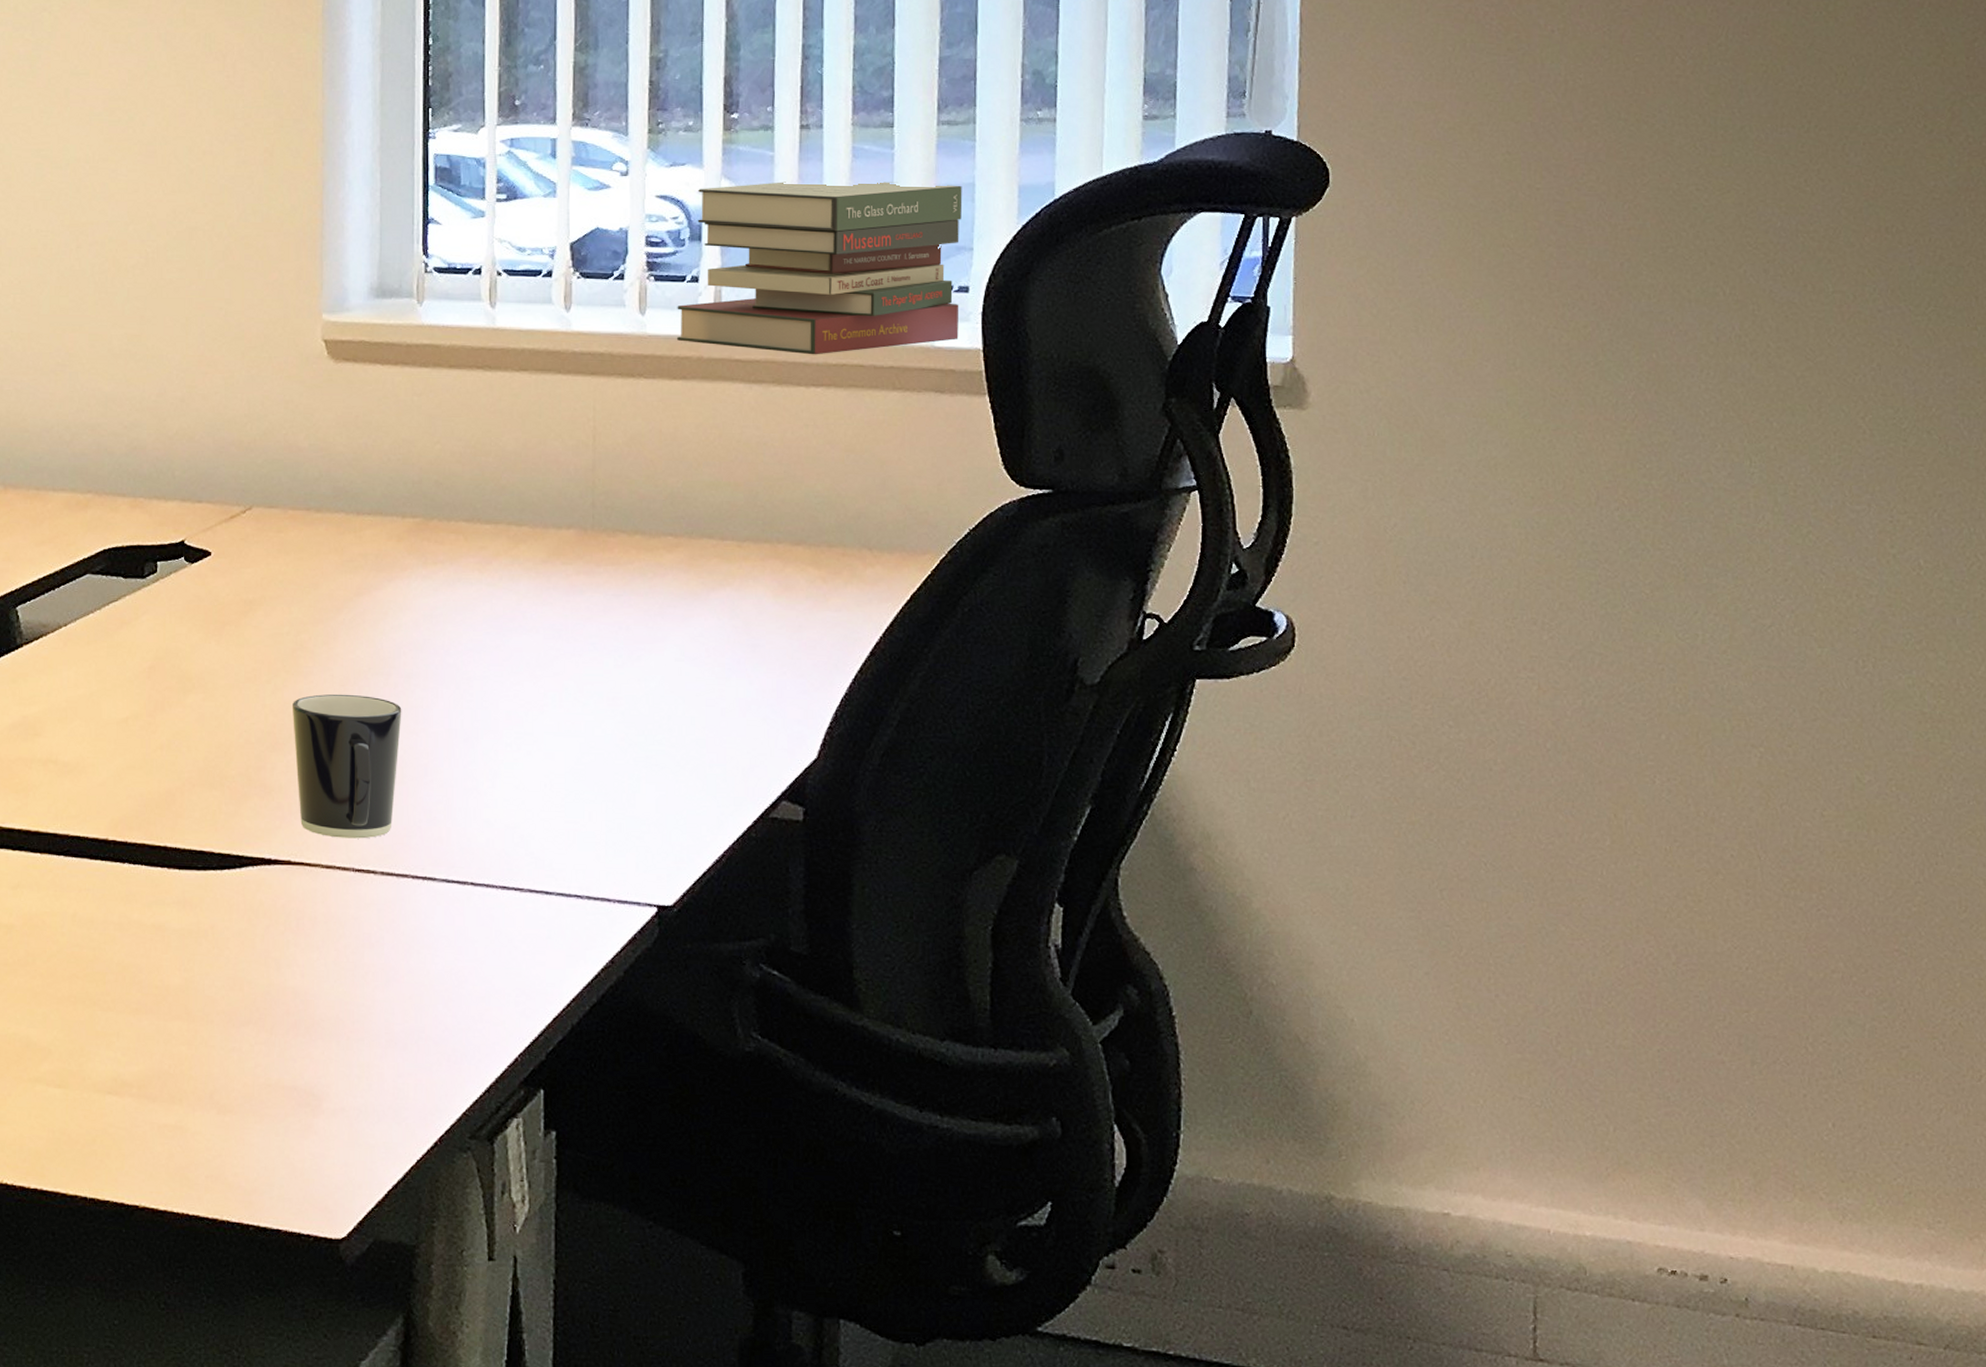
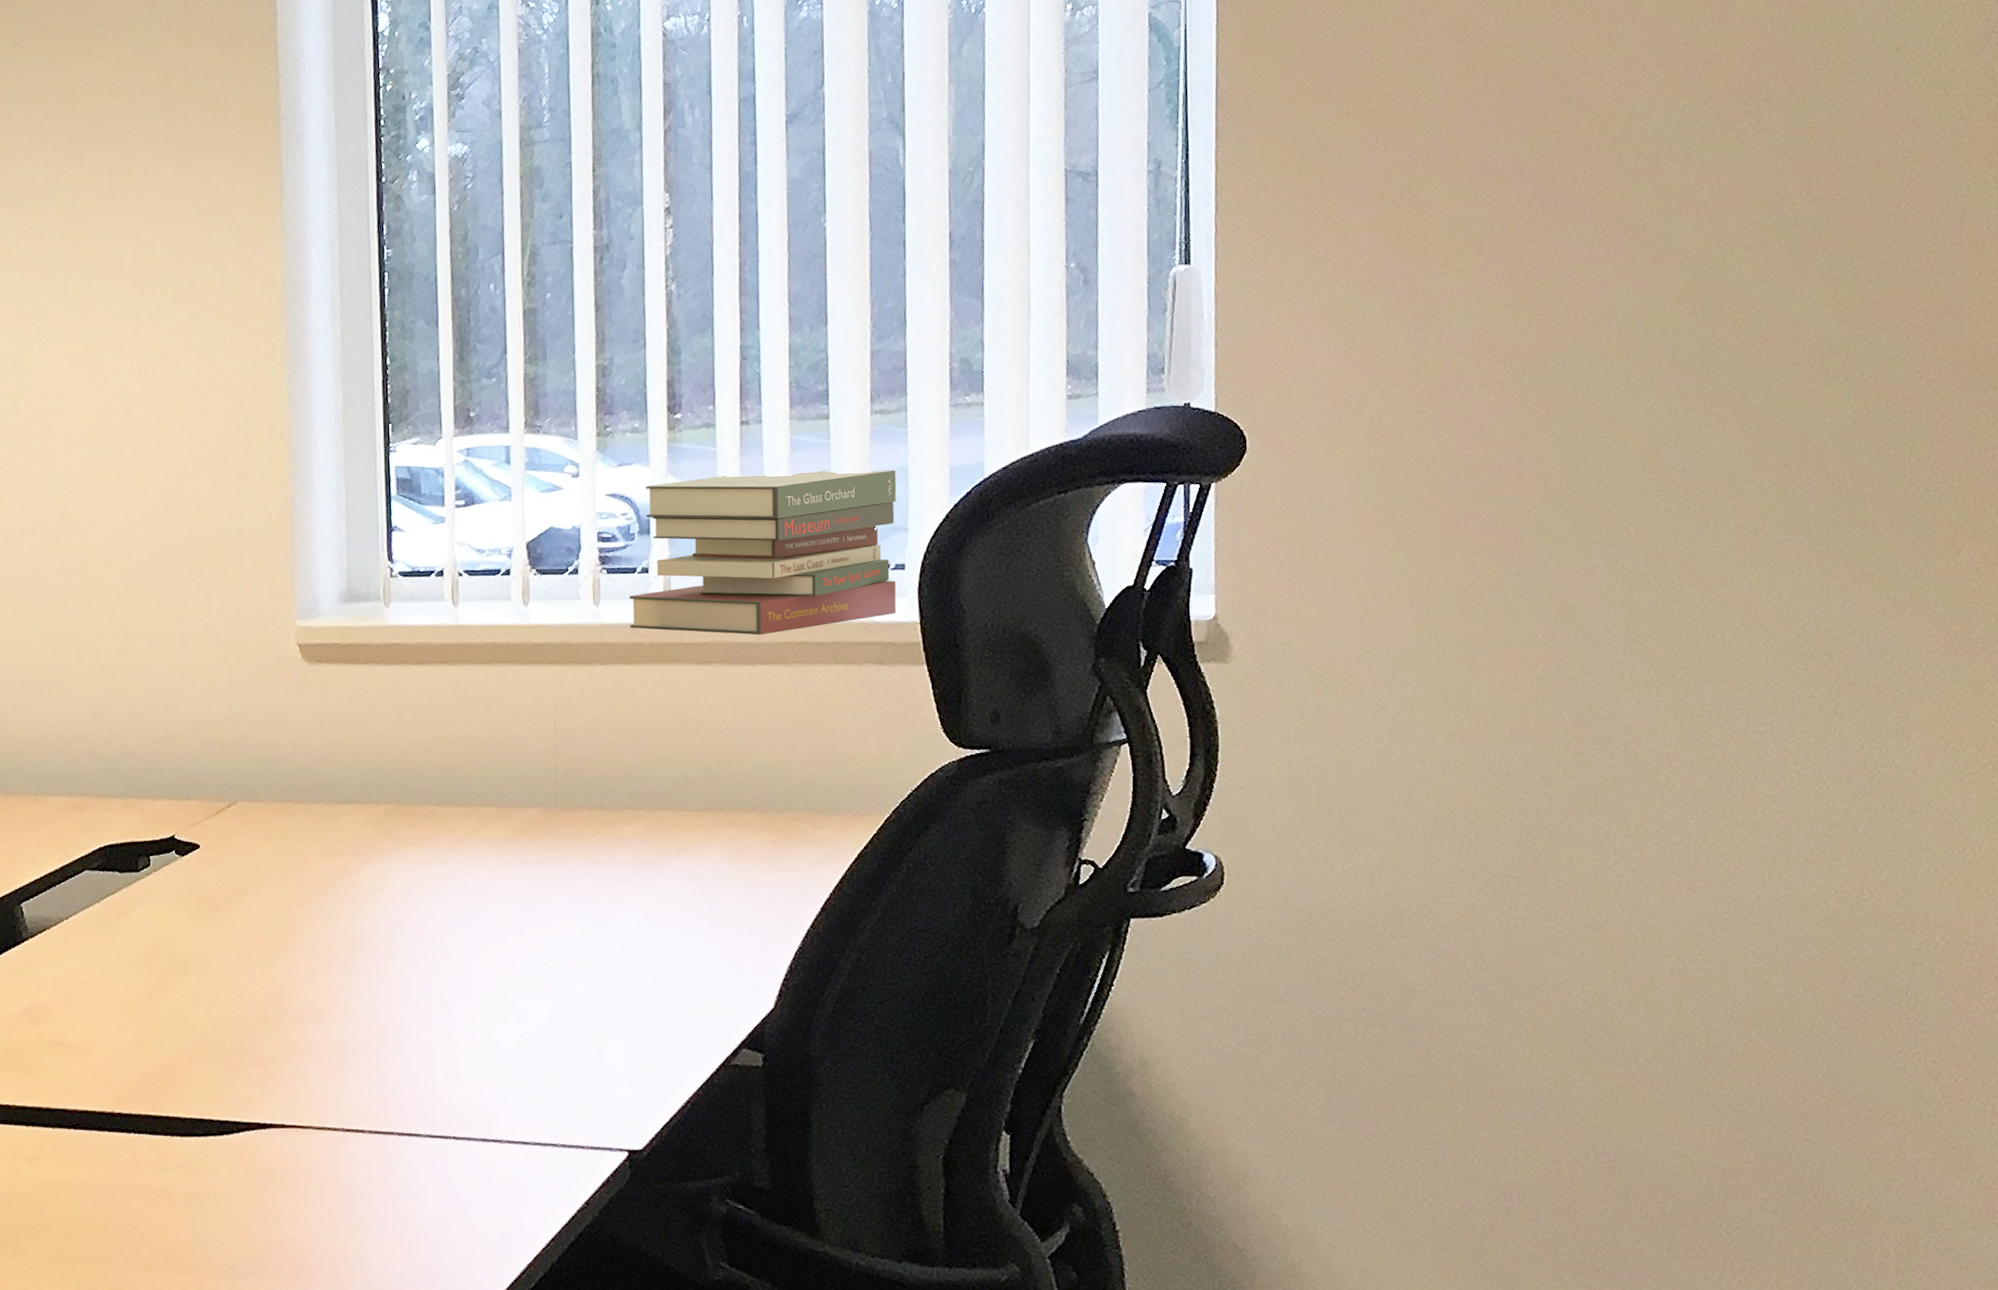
mug: present [293,694,402,839] -> none [281,969,384,1101]

